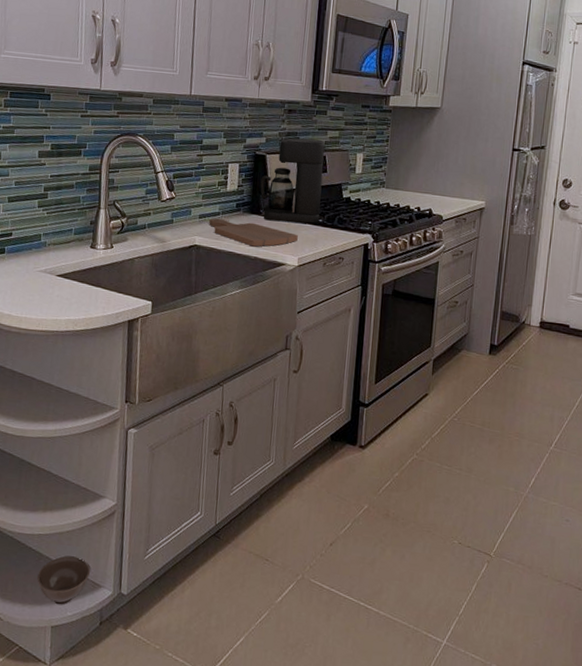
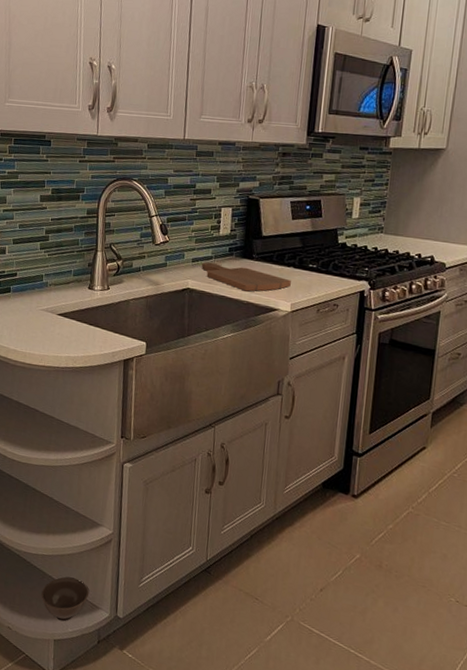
coffee maker: present [260,137,325,224] -> none [253,181,320,270]

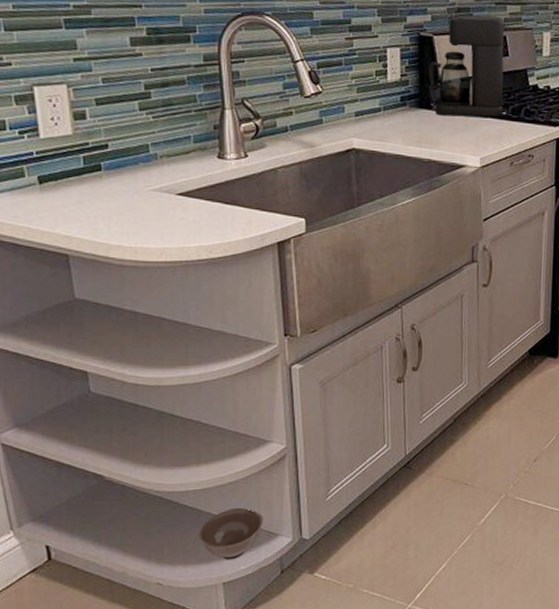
cutting board: present [201,262,291,292] -> none [368,115,478,148]
coffee maker: none [253,181,320,270] -> present [428,14,505,118]

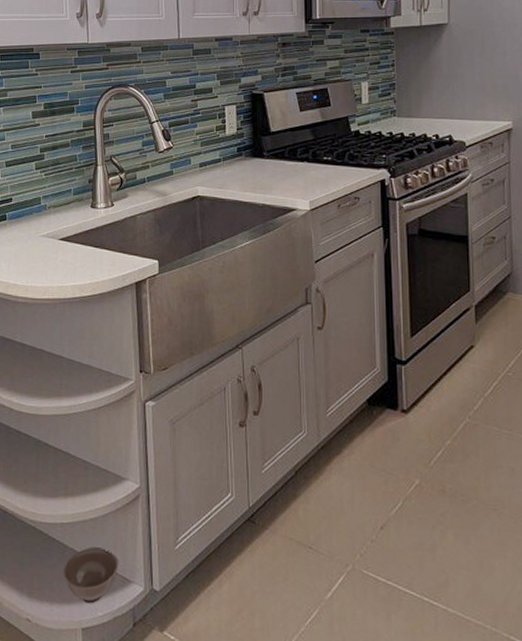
coffee maker: present [428,14,505,118] -> none [261,72,328,164]

